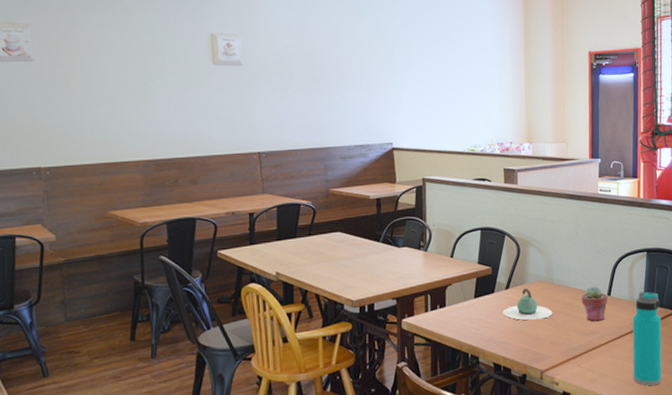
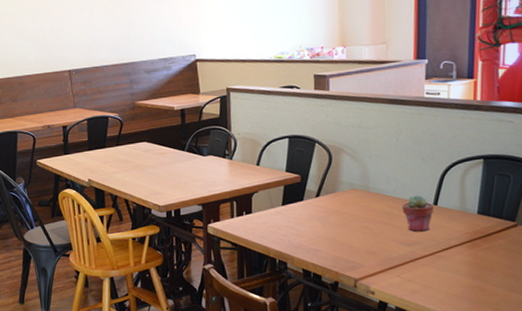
teapot: present [502,288,553,321] -> none [312,196,369,229]
water bottle: present [632,291,662,386] -> none [462,201,500,301]

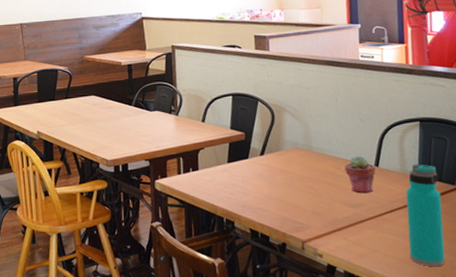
water bottle: none [462,201,500,301] -> present [406,164,445,267]

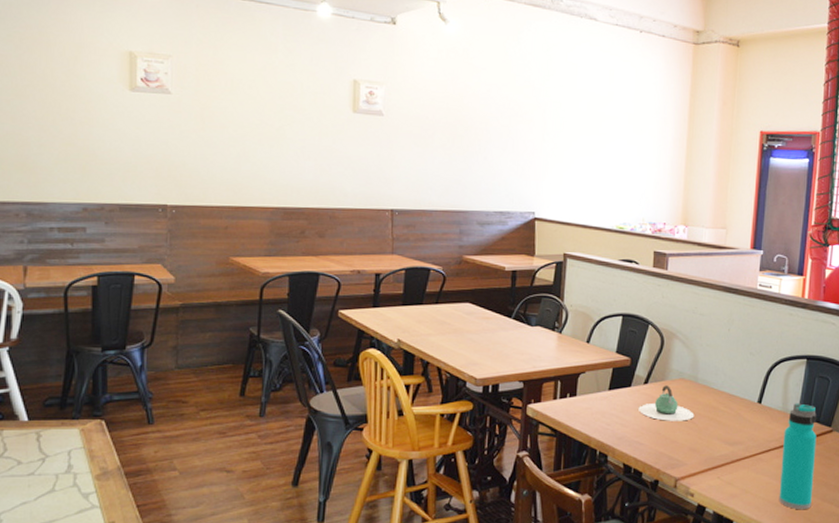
teapot: none [258,155,313,188] -> present [638,385,695,421]
potted succulent: present [344,155,376,194] -> none [728,391,758,431]

